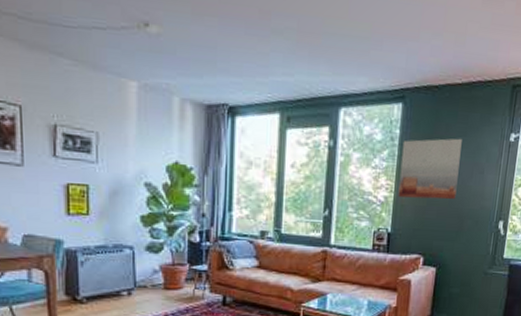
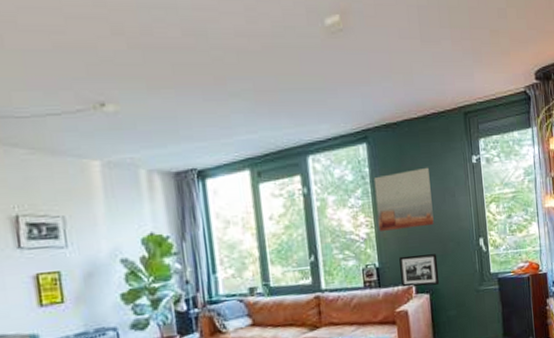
picture frame: none [410,225,452,260] -> present [399,254,440,288]

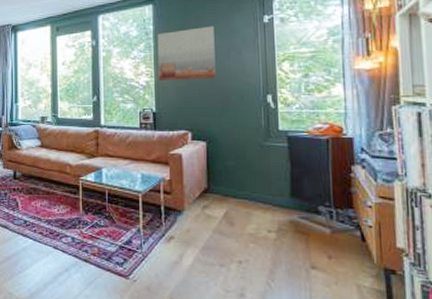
picture frame: present [399,254,440,288] -> none [177,104,218,134]

